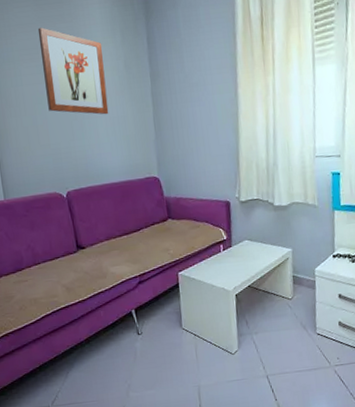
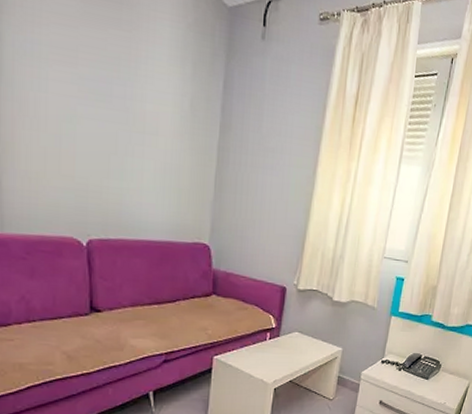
wall art: present [37,27,109,115] -> none [80,25,166,158]

